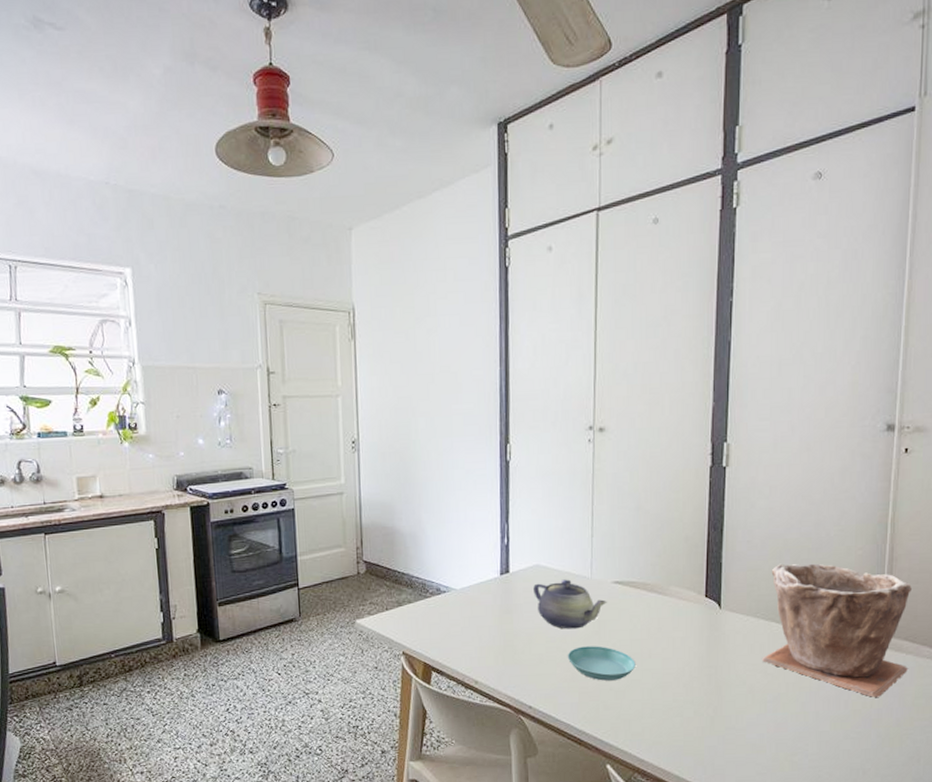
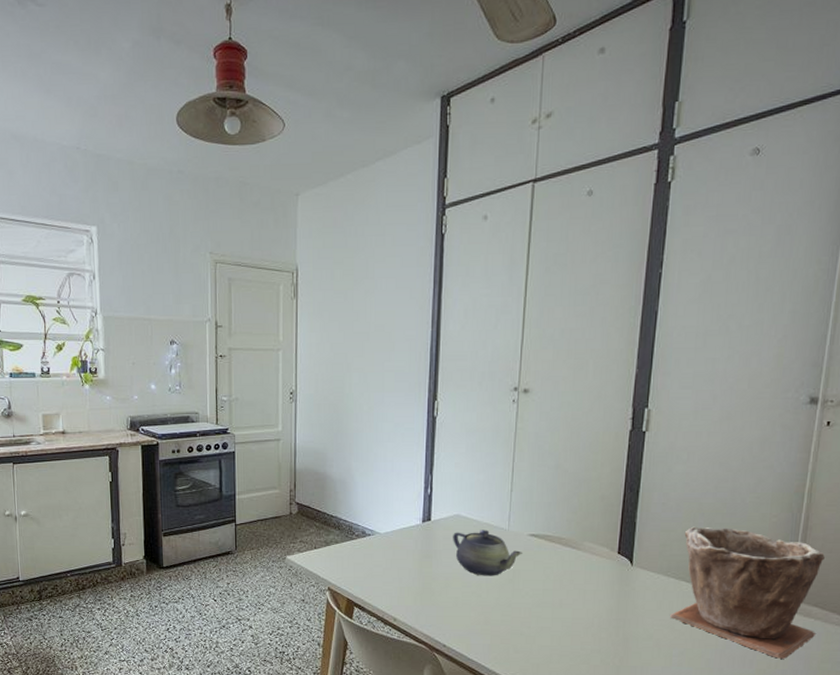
saucer: present [567,646,636,681] -> none [481,593,547,626]

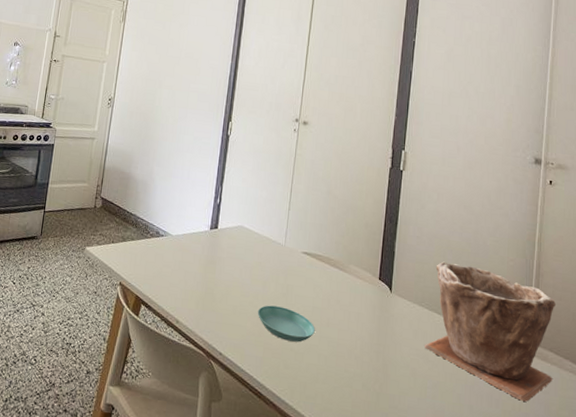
teapot: present [453,530,522,576] -> none [235,242,296,289]
saucer: none [481,593,547,626] -> present [257,305,315,343]

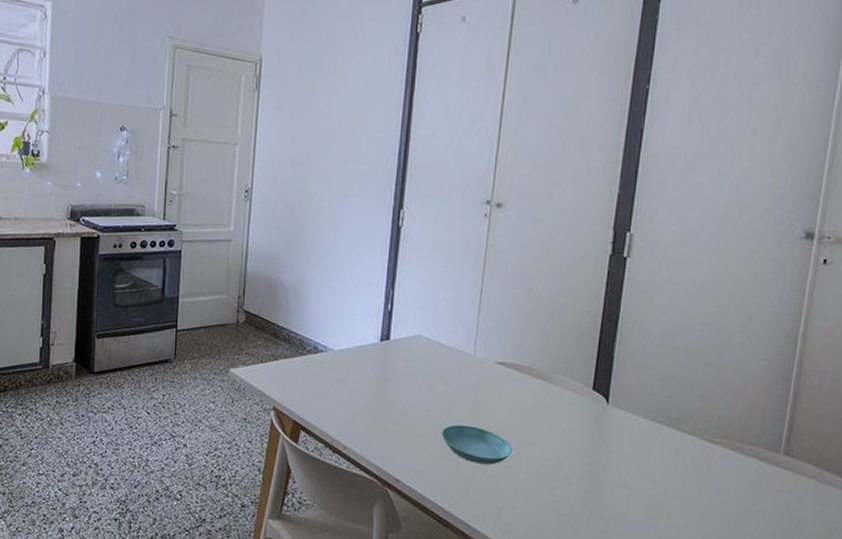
plant pot: present [425,261,556,402] -> none [648,365,820,520]

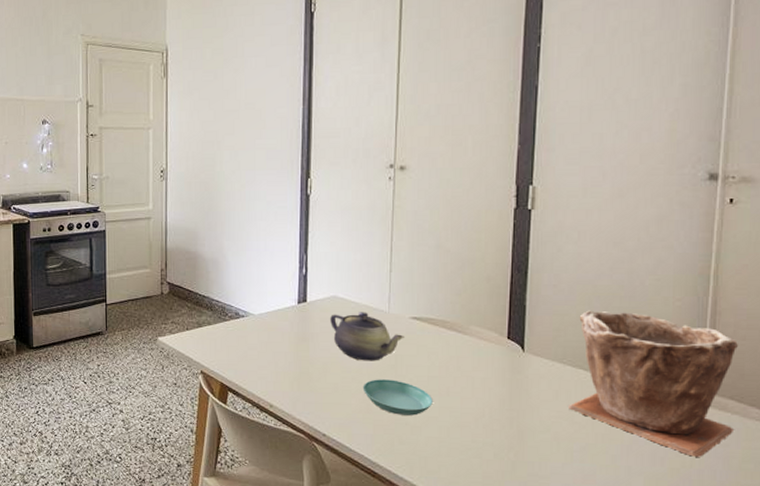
teapot: none [413,353,488,406] -> present [330,312,404,361]
plant pot: none [648,365,820,520] -> present [568,310,738,457]

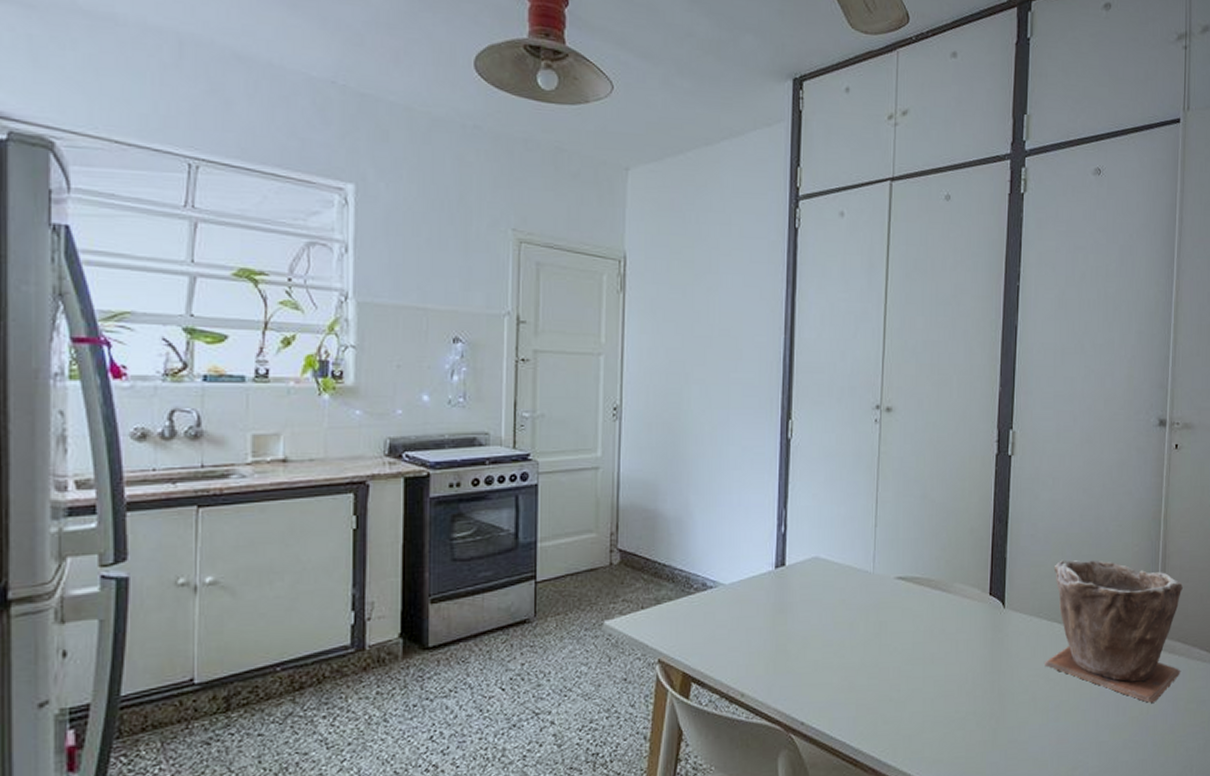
teapot: present [330,312,404,361] -> none [811,574,889,631]
saucer: present [362,379,433,416] -> none [845,650,917,691]

